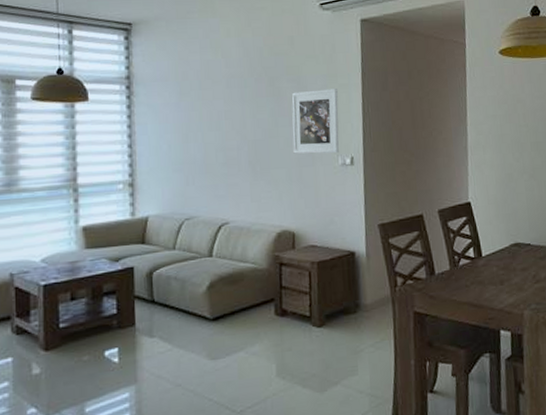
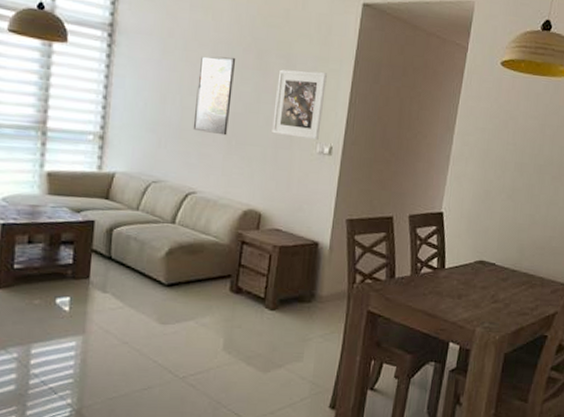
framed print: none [215,88,251,164] -> present [192,56,236,136]

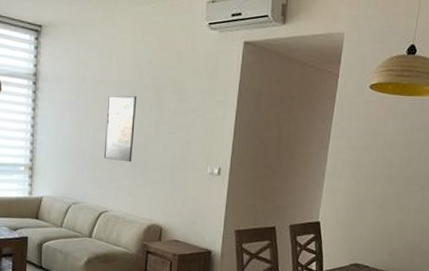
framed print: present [272,69,327,141] -> none [169,103,214,163]

